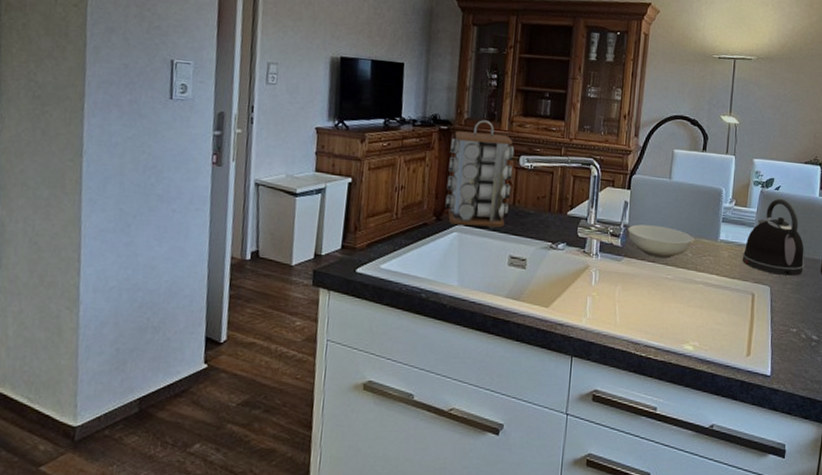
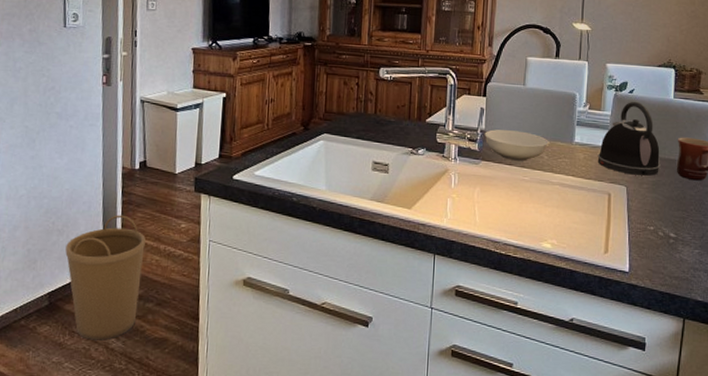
basket: none [161,310,255,452] -> present [65,215,146,341]
spice rack: present [445,120,515,228] -> none [311,35,375,136]

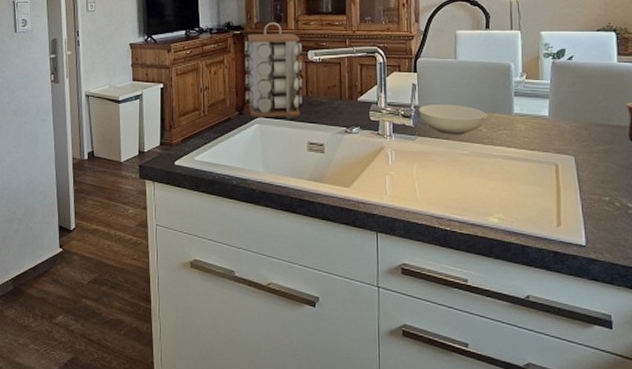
basket: present [65,215,146,341] -> none [26,203,97,323]
spice rack: none [311,35,375,136] -> present [245,22,303,118]
kettle: present [597,101,661,176] -> none [540,68,610,144]

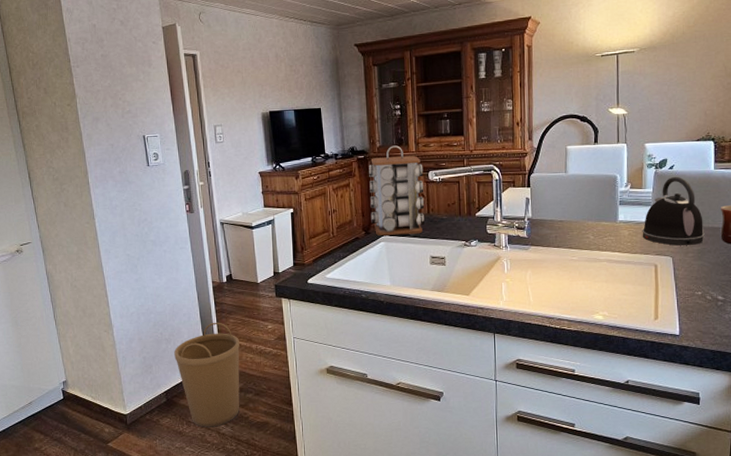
basket: none [26,203,97,323] -> present [174,322,240,428]
bowl: present [418,105,486,135] -> none [531,215,593,243]
kettle: none [540,68,610,144] -> present [642,176,705,246]

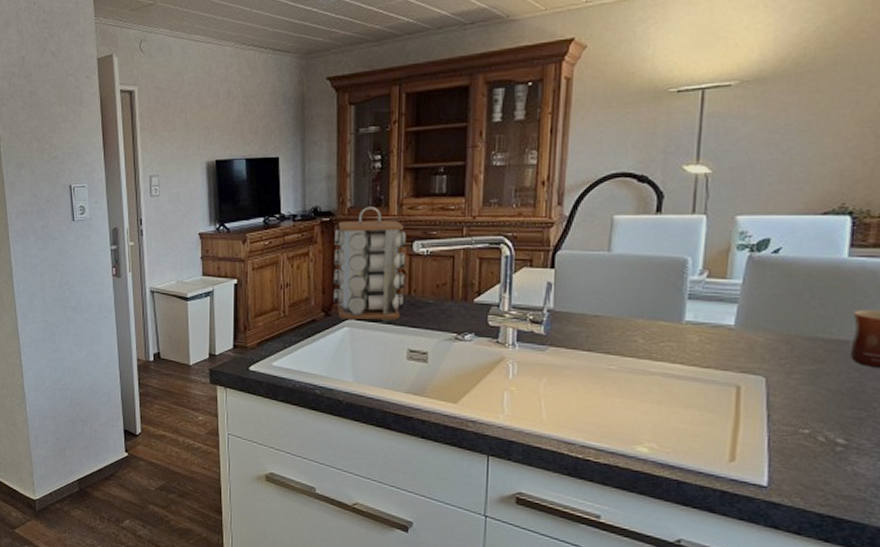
basket: present [174,322,240,428] -> none [90,406,164,527]
kettle: present [642,176,705,246] -> none [720,264,823,363]

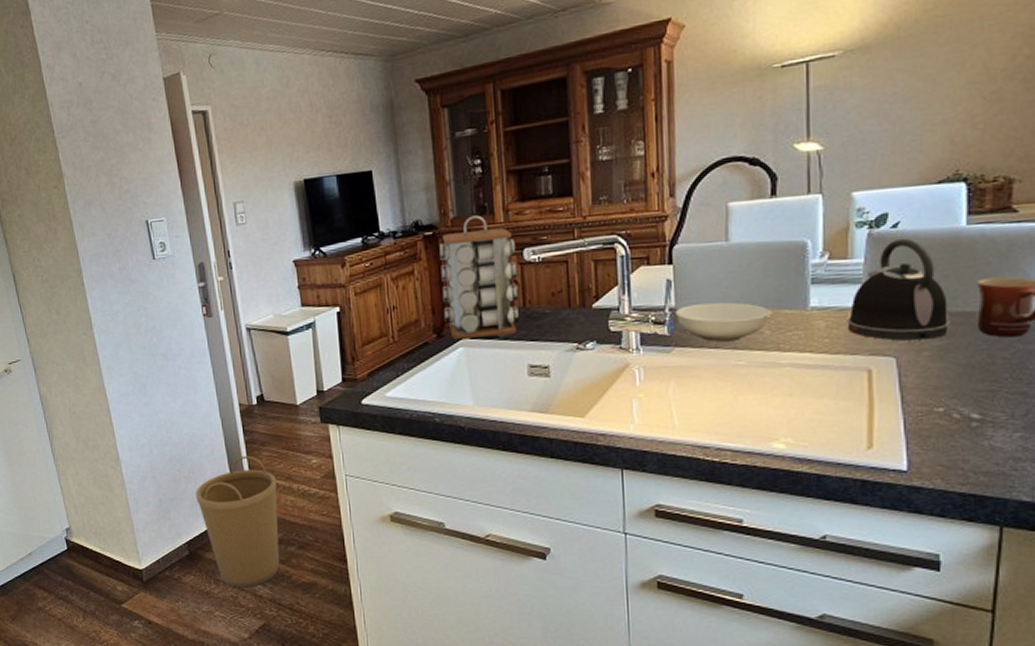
basket: none [90,406,164,527] -> present [195,455,280,588]
bowl: none [553,308,645,346] -> present [675,302,770,342]
kettle: none [720,264,823,363] -> present [847,238,950,341]

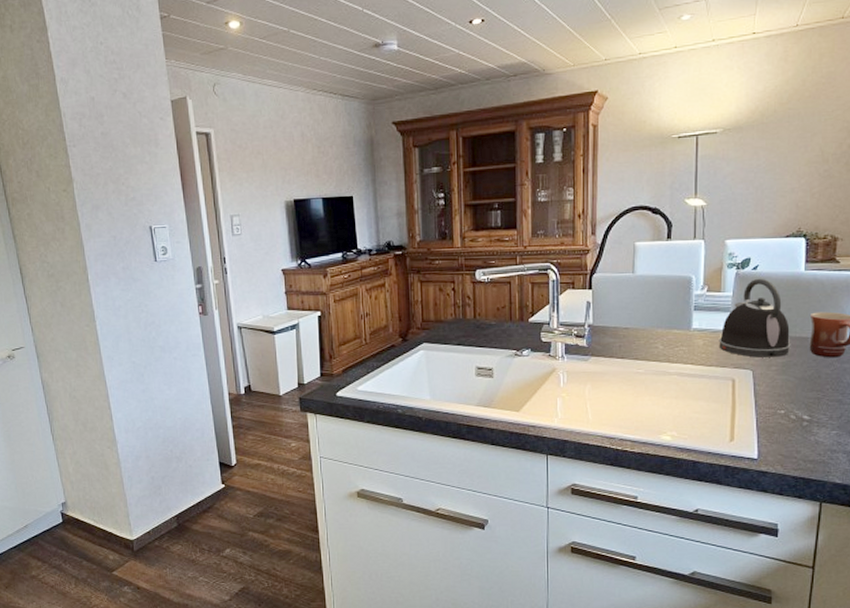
basket: present [195,455,280,588] -> none [186,439,260,556]
spice rack: present [439,215,519,339] -> none [407,240,470,344]
bowl: present [675,302,770,342] -> none [592,322,663,354]

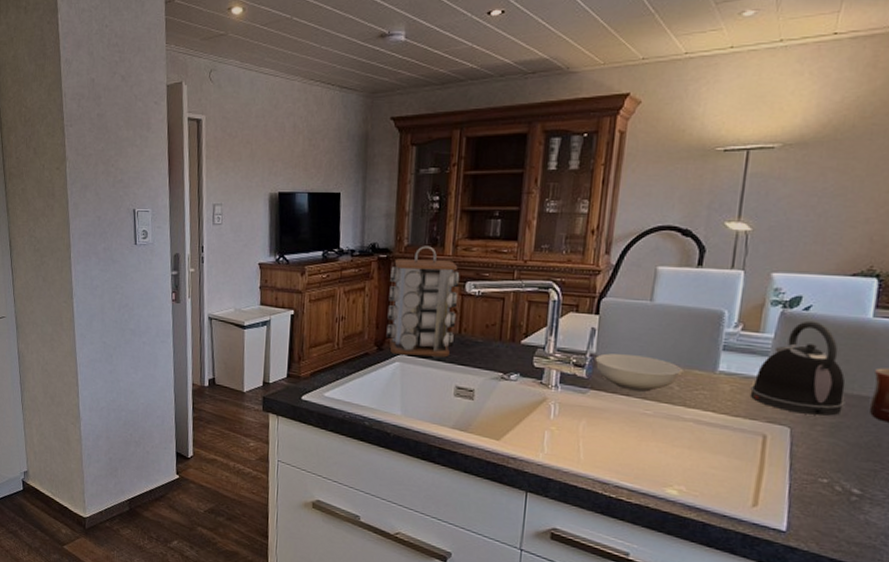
spice rack: none [407,240,470,344] -> present [386,246,460,358]
bowl: none [592,322,663,354] -> present [595,353,682,392]

